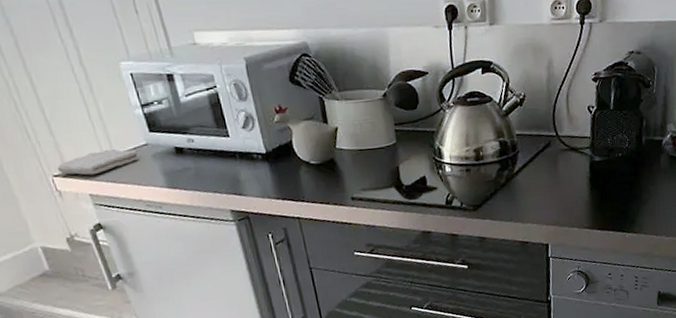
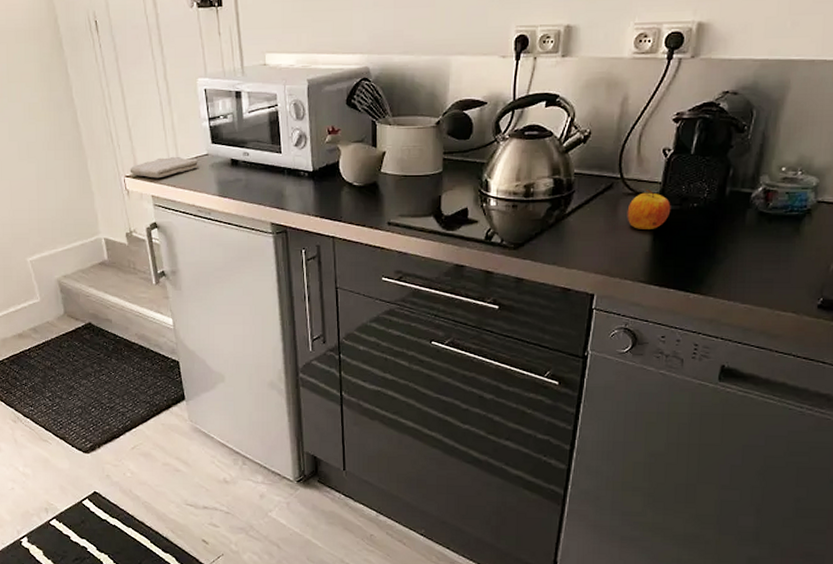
apple: none [565,143,601,181] -> present [627,188,671,229]

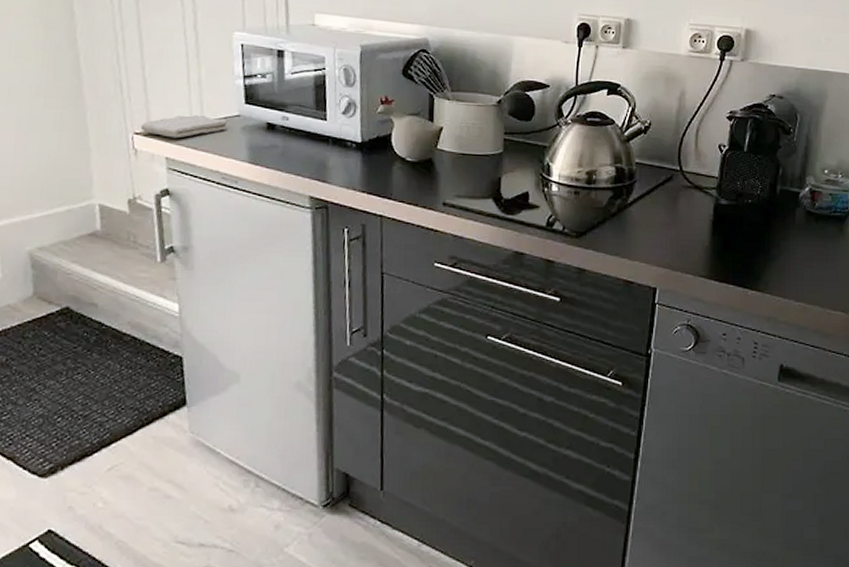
apple: present [627,188,671,229] -> none [687,182,728,223]

